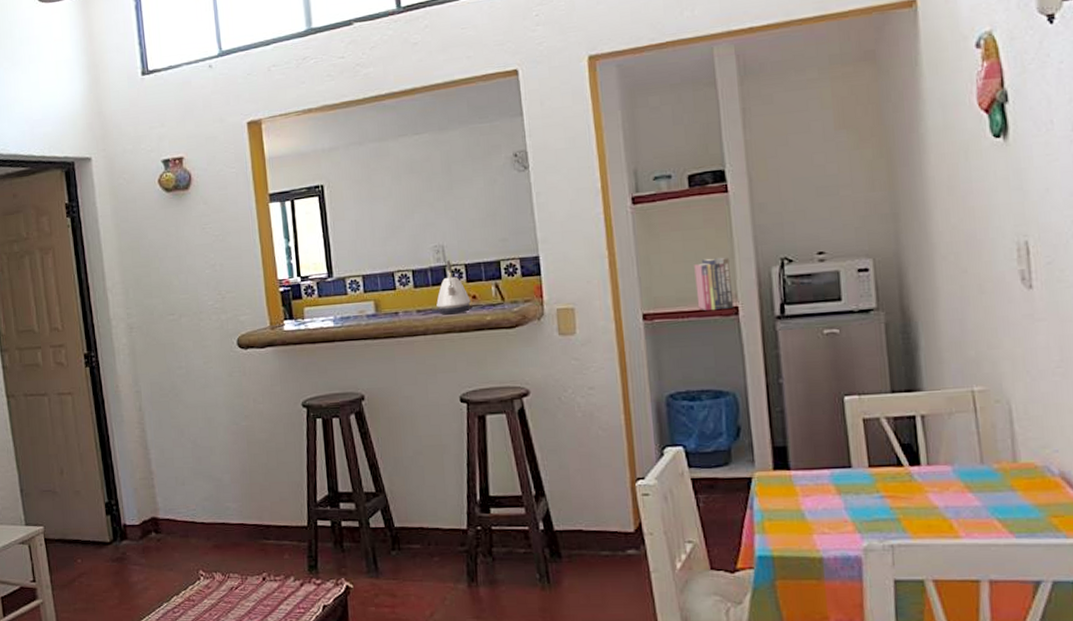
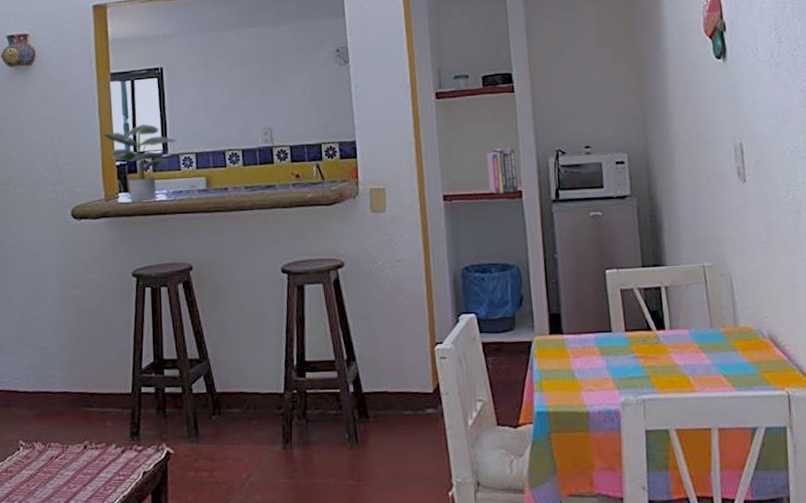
potted plant: none [265,246,342,330] -> present [103,124,177,202]
kettle: present [436,260,471,315] -> none [263,142,294,192]

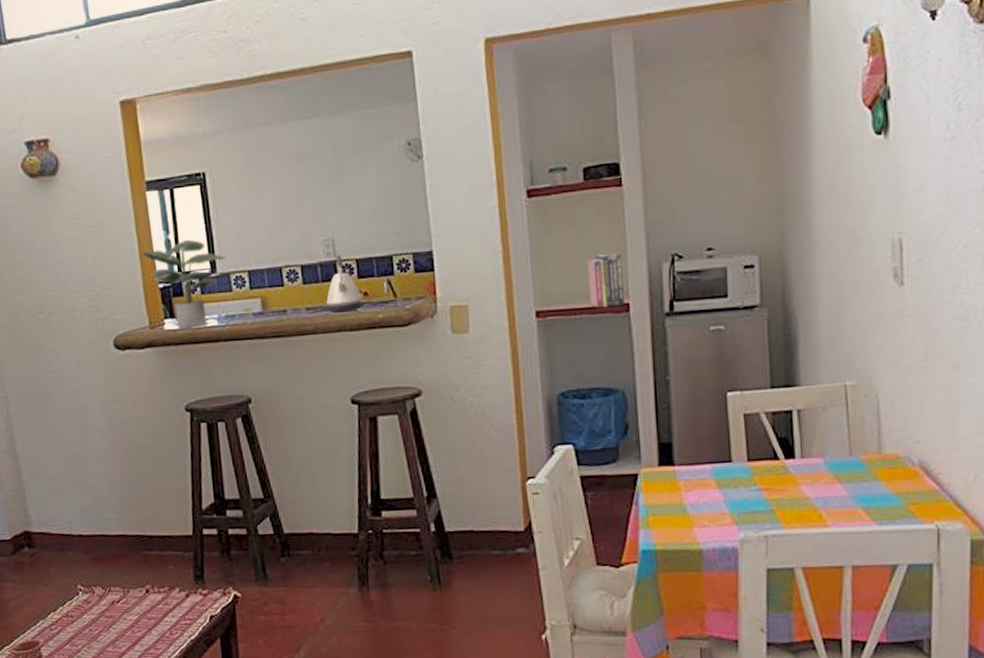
kettle: none [263,142,294,192] -> present [326,255,362,313]

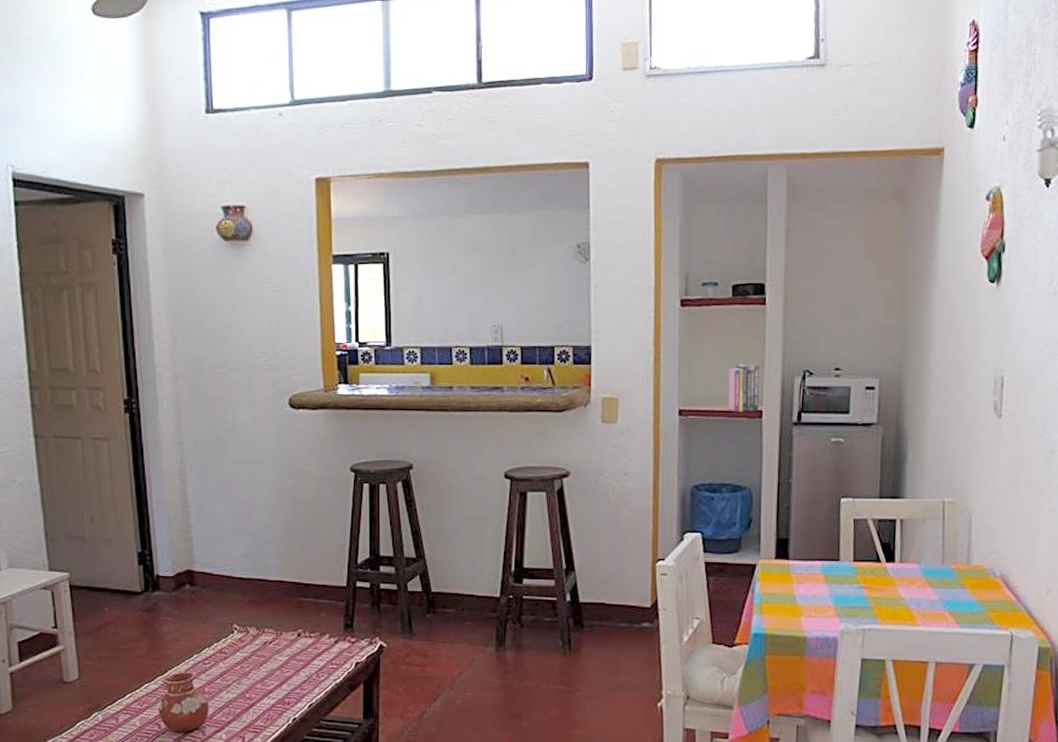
potted plant: present [142,239,226,329] -> none [323,312,402,395]
kettle: present [326,255,362,313] -> none [490,341,523,394]

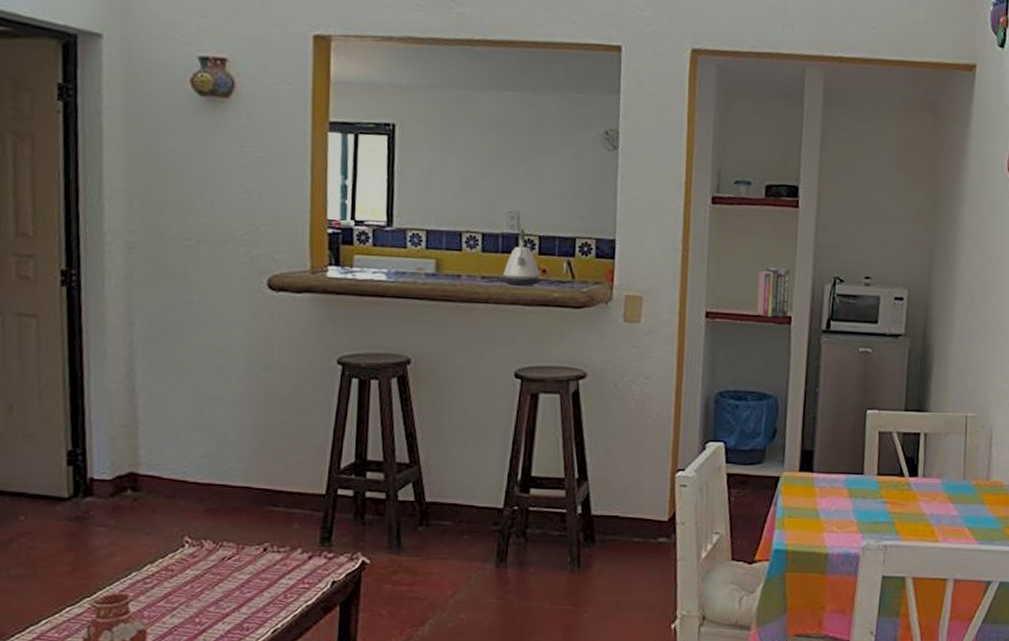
kettle: none [490,341,523,394] -> present [503,229,540,287]

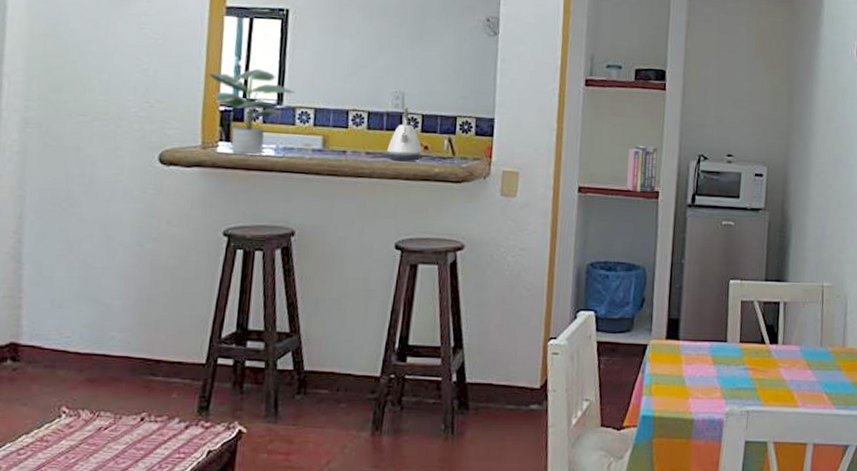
potted plant: none [314,188,405,280] -> present [208,68,295,155]

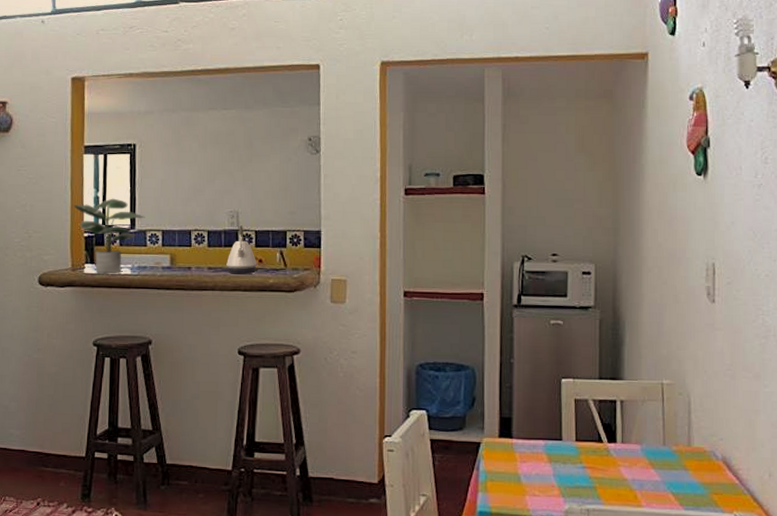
books: present [626,145,658,193] -> none [450,249,481,295]

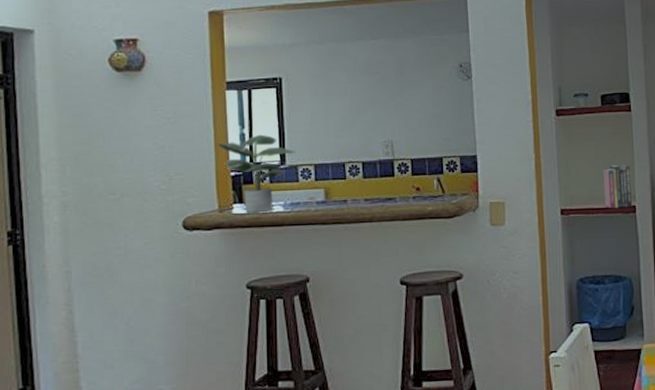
kettle: present [226,225,257,275] -> none [383,155,415,204]
books: none [450,249,481,295] -> present [603,164,633,209]

